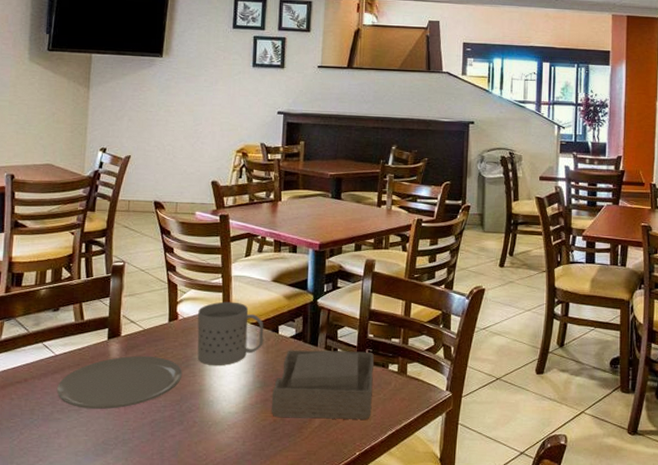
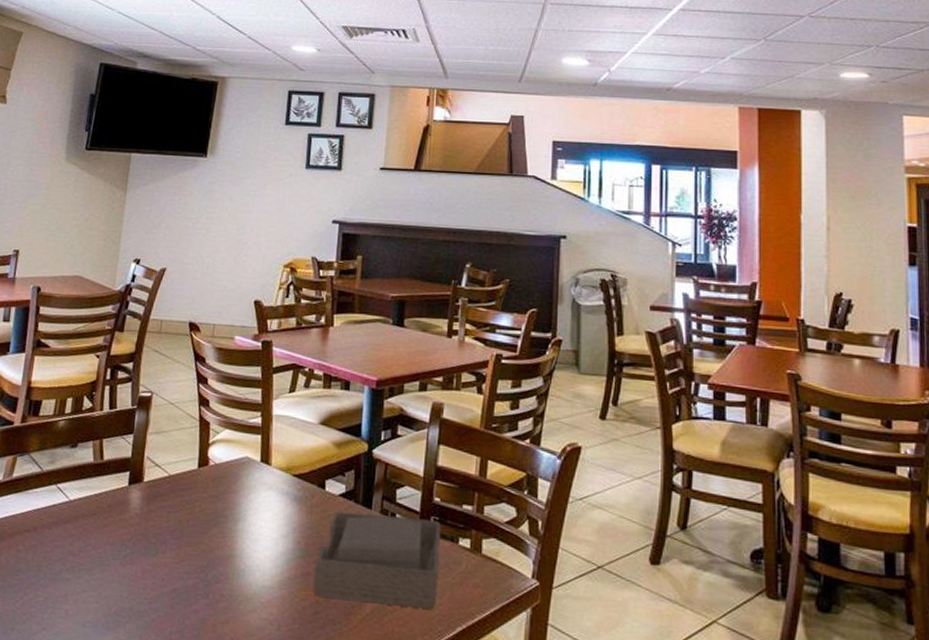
plate: present [56,355,183,409] -> none [67,507,211,572]
mug: present [197,301,264,365] -> none [229,446,308,526]

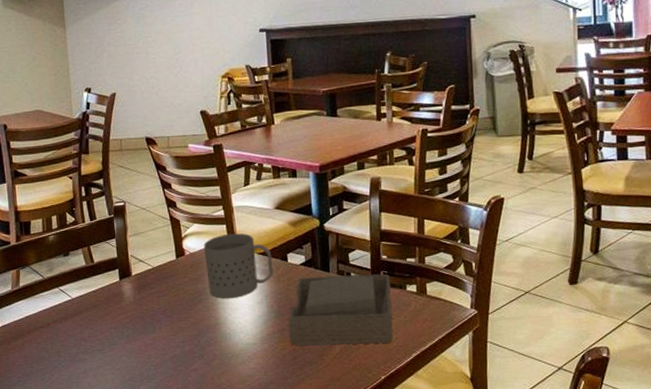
mug: none [229,446,308,526] -> present [204,233,273,298]

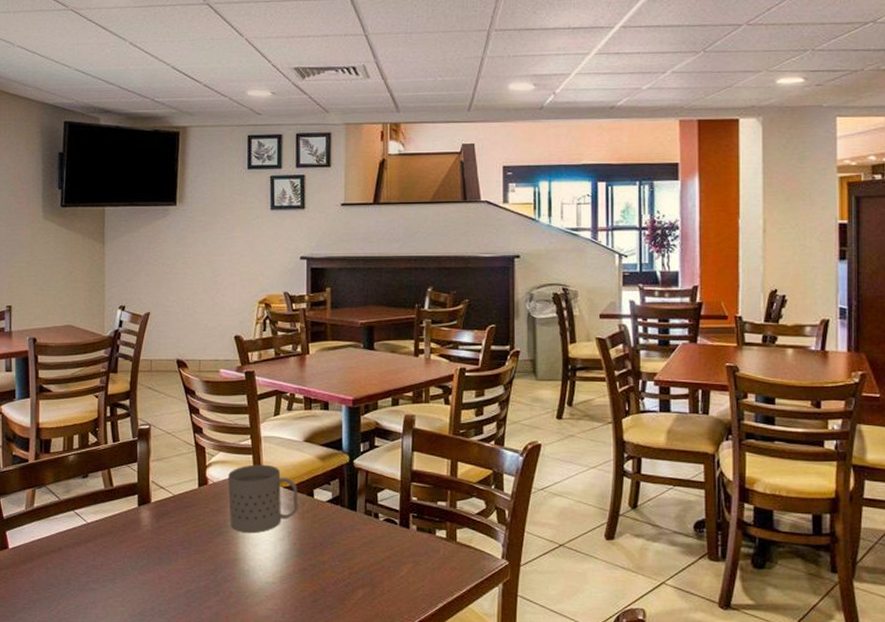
napkin holder: present [288,274,393,346] -> none [310,515,420,591]

